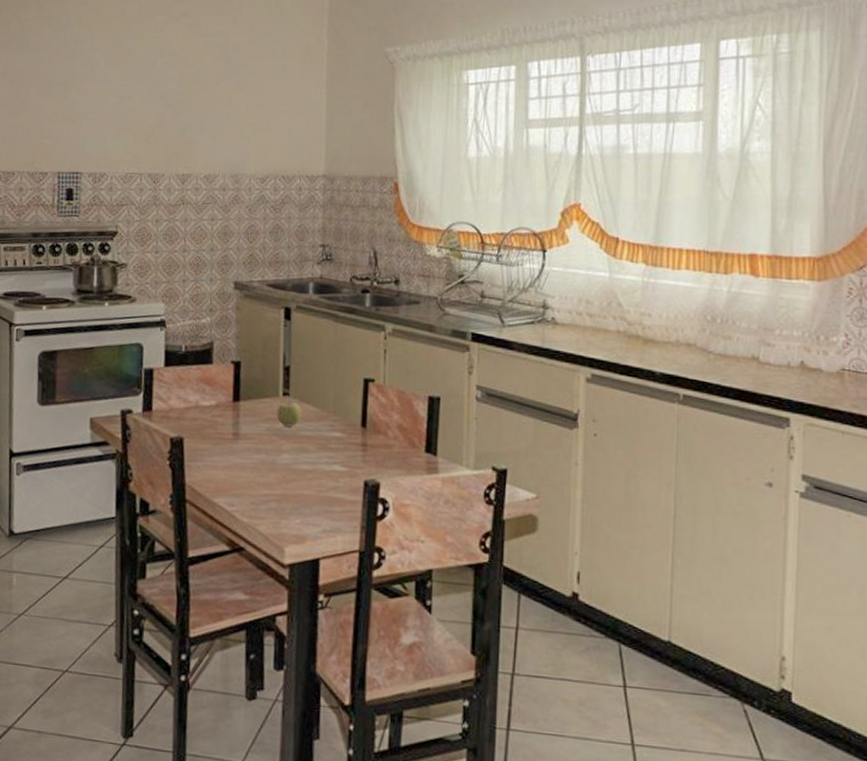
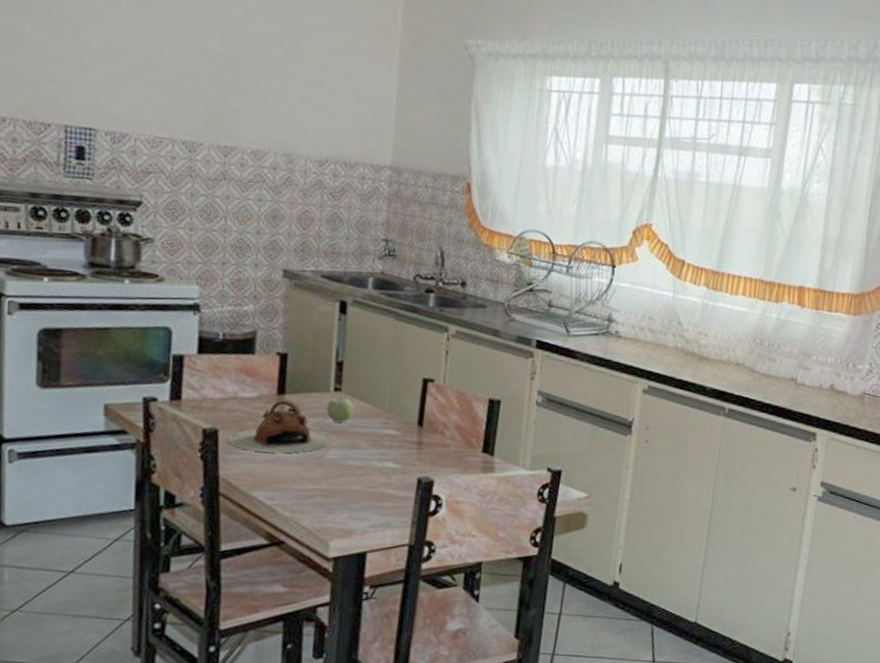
teapot: none [191,406,280,460] -> present [227,399,329,454]

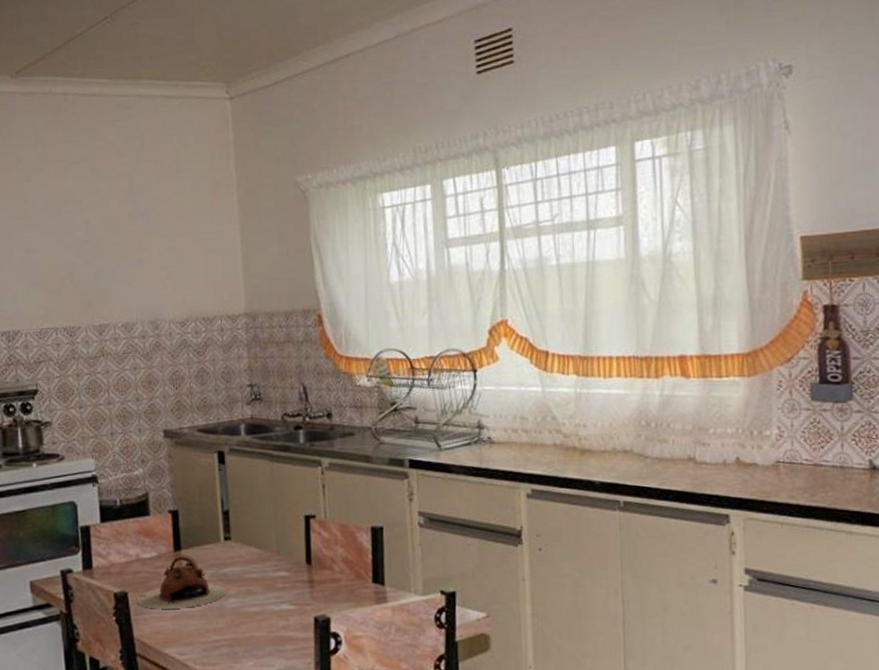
fruit: present [326,396,354,423] -> none [219,544,245,571]

